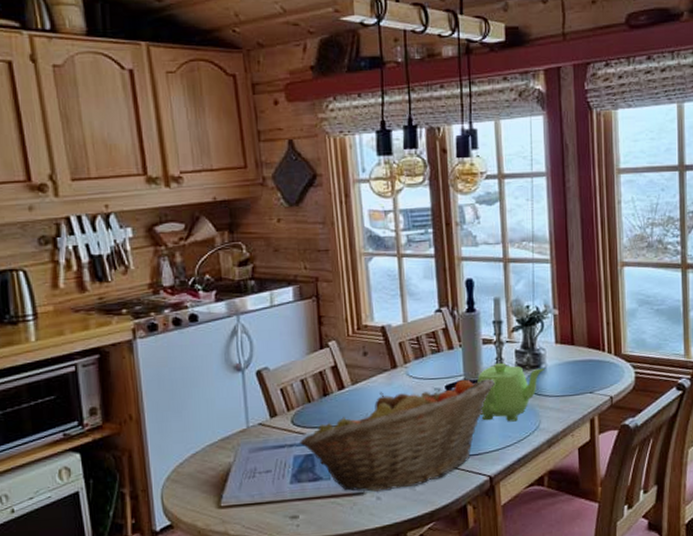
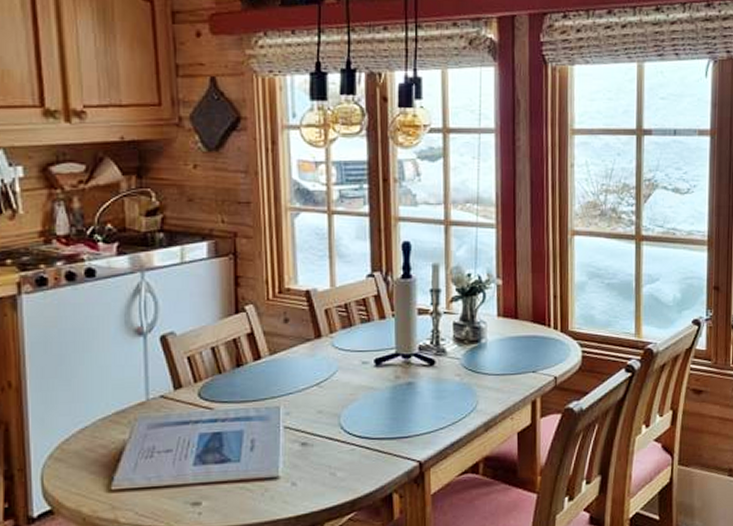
fruit basket: present [300,379,494,492] -> none [207,352,429,477]
teapot: present [477,362,545,422] -> none [410,335,485,402]

